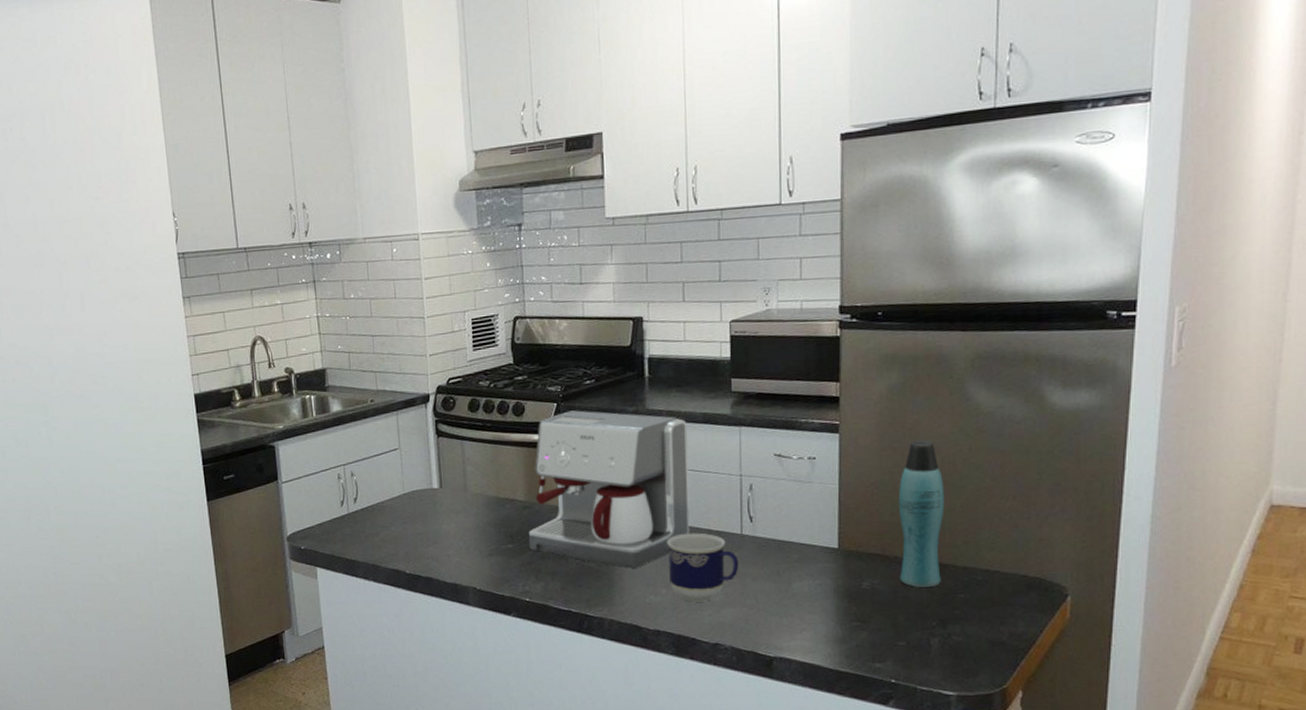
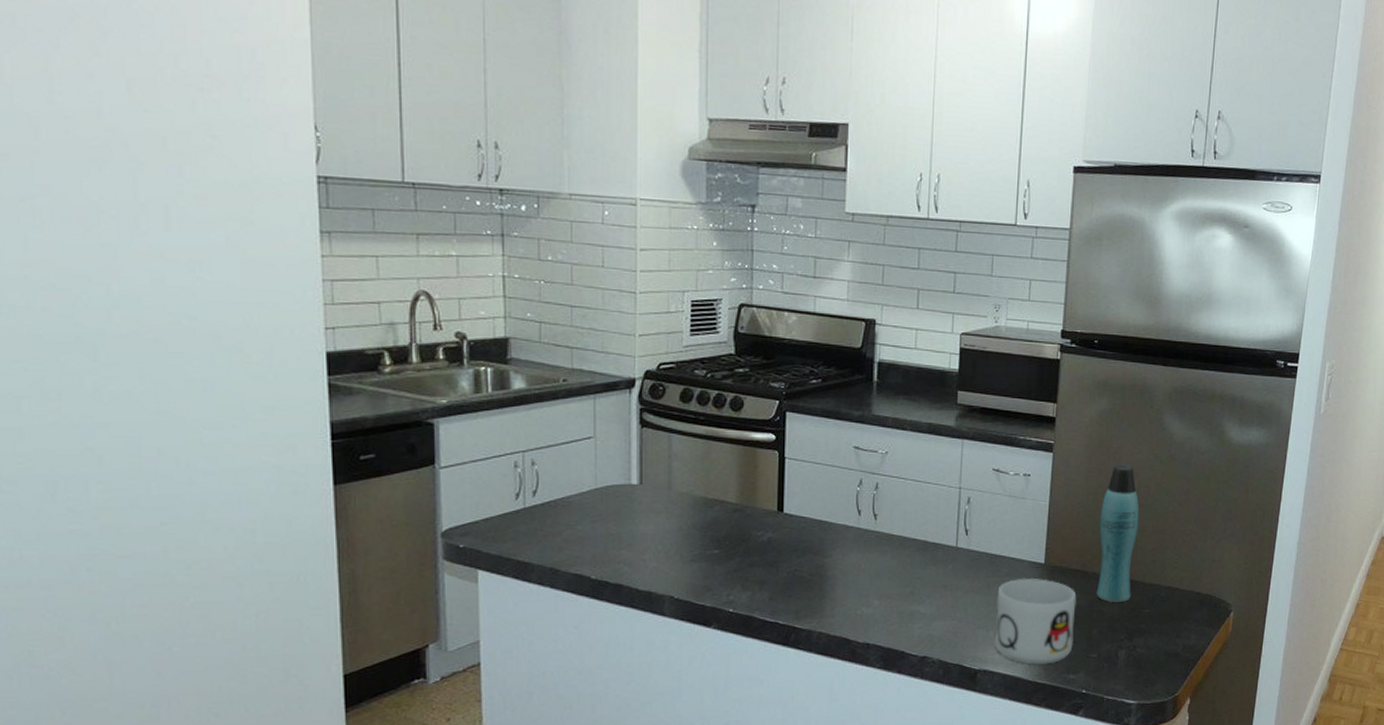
coffee maker: present [528,410,690,568] -> none [737,410,912,579]
cup: present [667,533,739,602] -> none [883,544,952,614]
mug: none [788,563,877,653] -> present [994,577,1077,665]

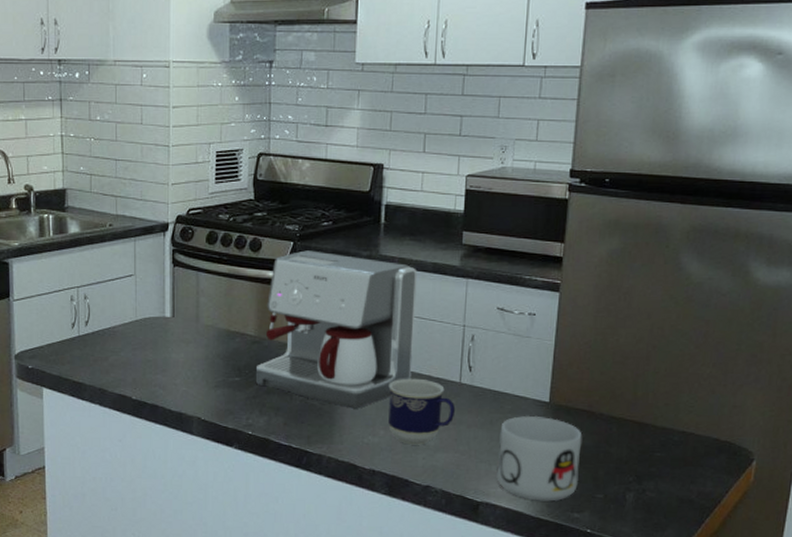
coffee maker: none [737,410,912,579] -> present [255,250,417,409]
cup: none [883,544,952,614] -> present [388,378,456,445]
bottle: present [1096,464,1140,602] -> none [603,304,652,444]

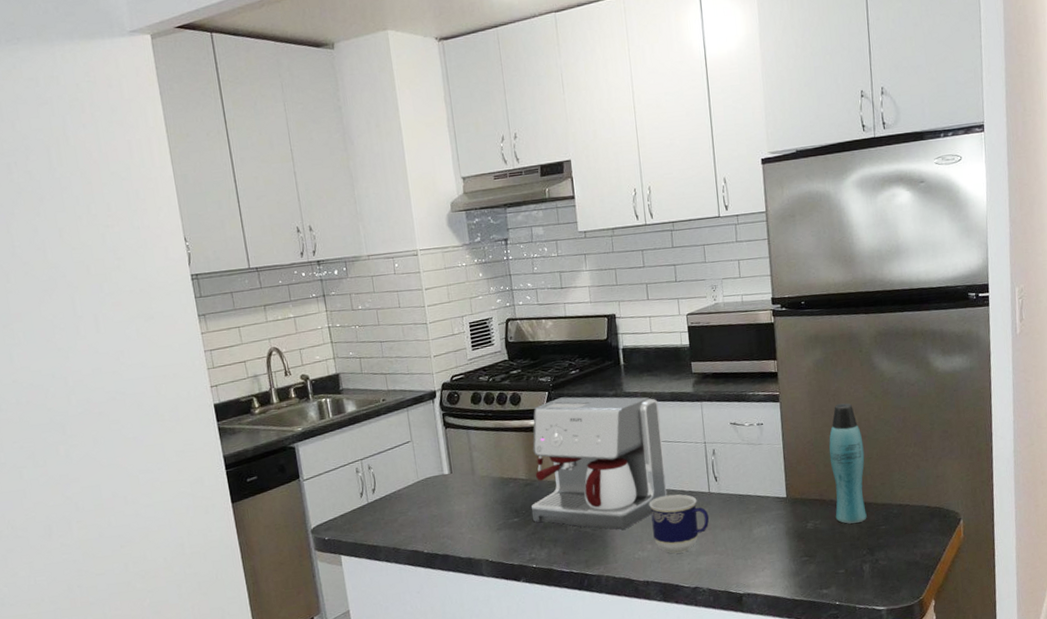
mug: present [496,415,582,502] -> none [749,510,822,585]
bottle: none [603,304,652,444] -> present [829,403,867,524]

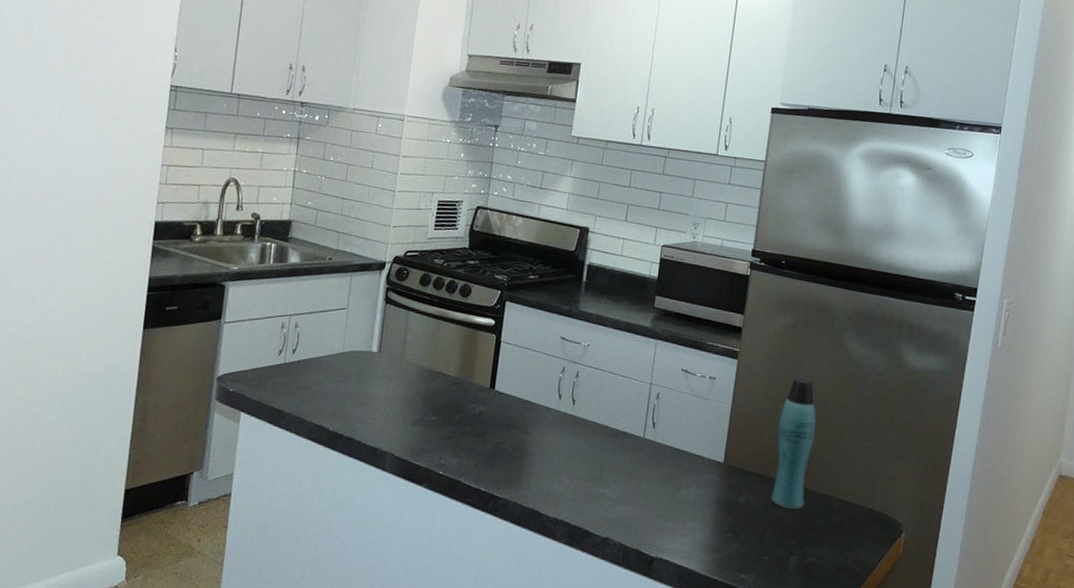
coffee maker: present [531,397,668,530] -> none [452,300,612,456]
cup: present [649,494,710,554] -> none [574,429,638,497]

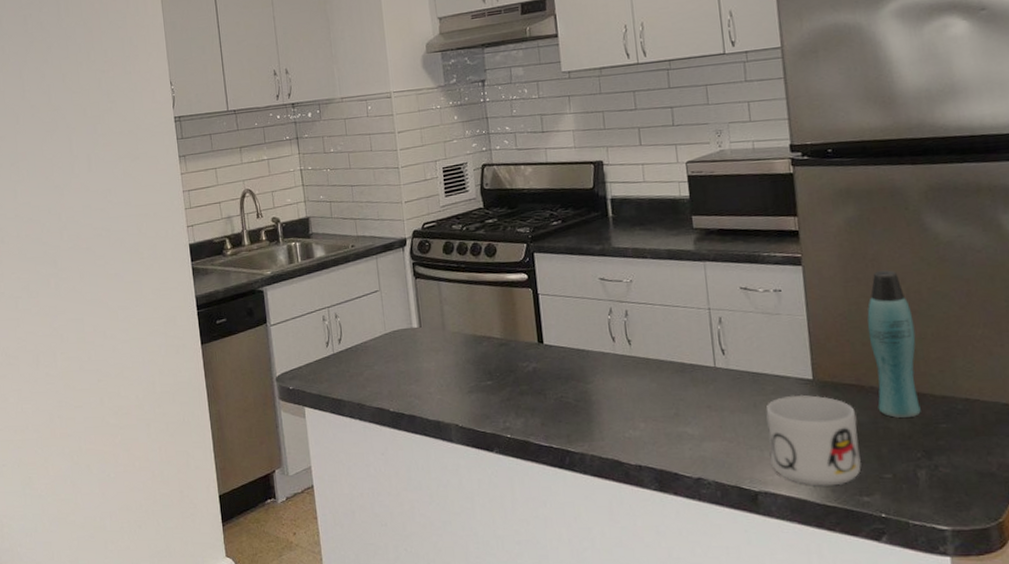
mug: none [671,474,752,561] -> present [766,394,861,486]

